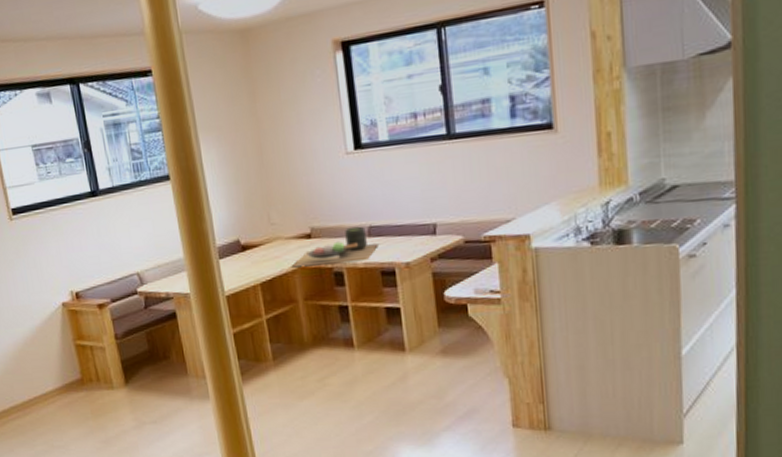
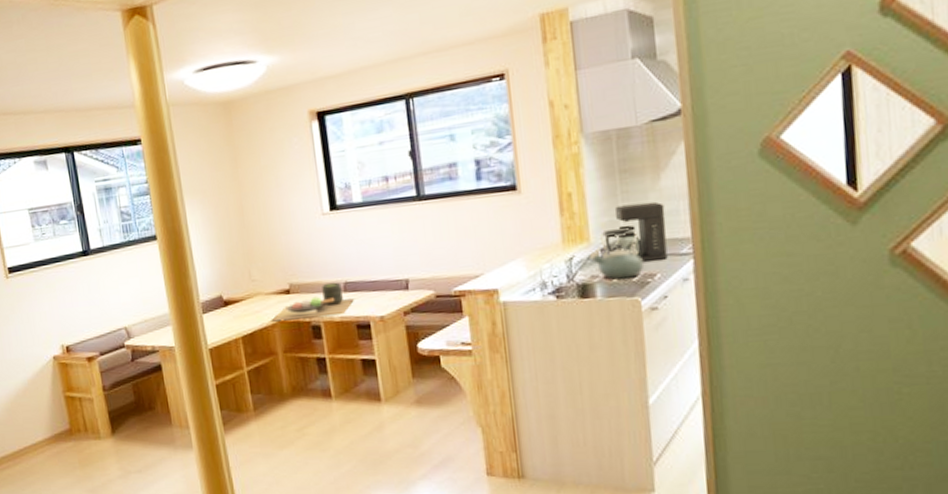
kettle: none [626,170,683,225] -> present [589,228,643,280]
coffee maker: none [644,142,709,208] -> present [605,201,668,263]

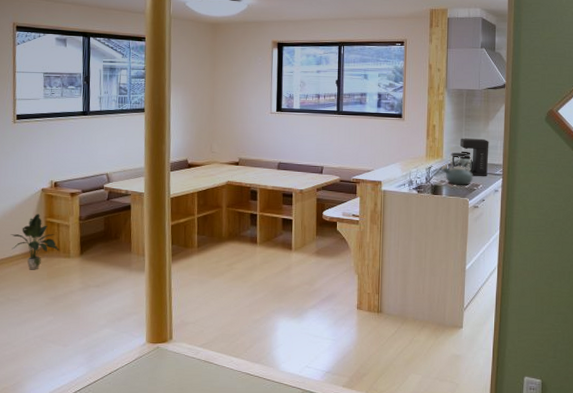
potted plant: none [28,388,87,458] -> present [10,214,59,270]
tea set: present [271,282,354,322] -> none [221,161,284,185]

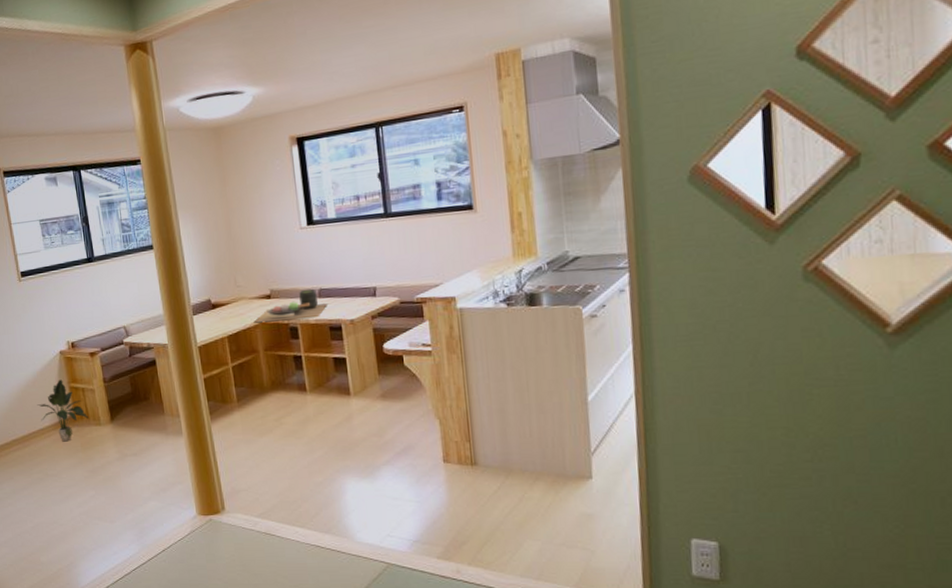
tea set: none [221,161,284,185] -> present [253,288,327,323]
kettle: present [441,153,473,185] -> none [536,244,585,290]
coffee maker: present [452,138,489,177] -> none [550,221,606,276]

